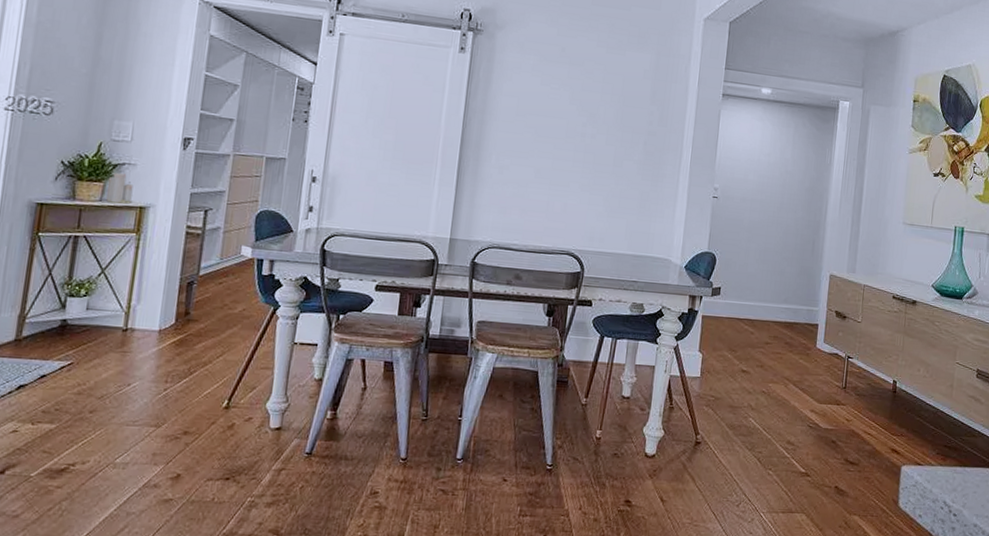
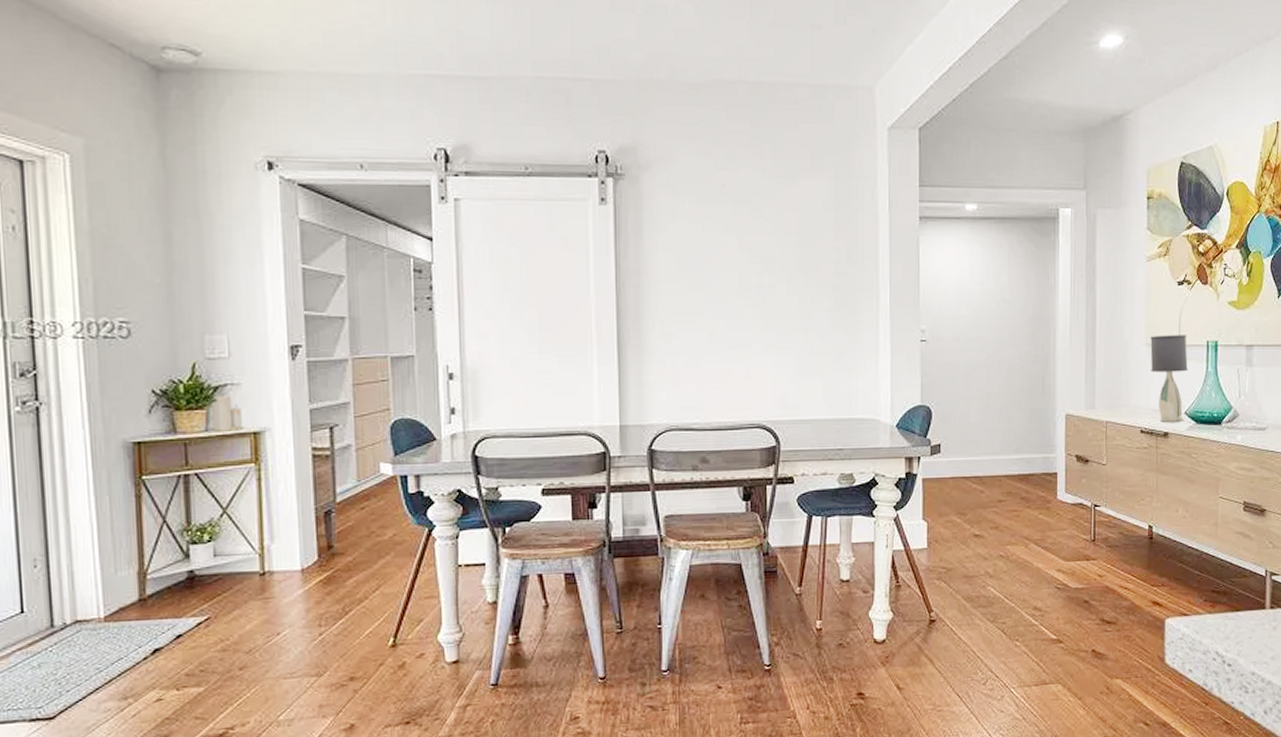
table lamp: none [905,216,938,293] -> present [1150,335,1188,422]

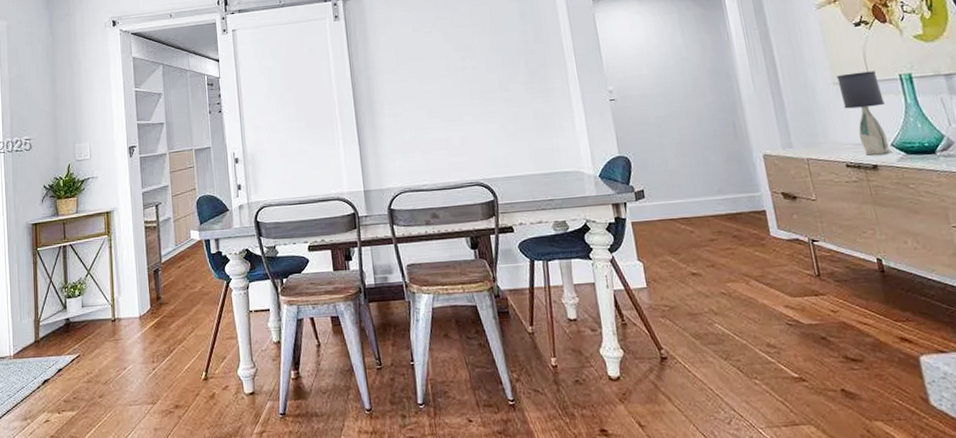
candle: present [210,393,242,433] -> none [79,185,99,214]

